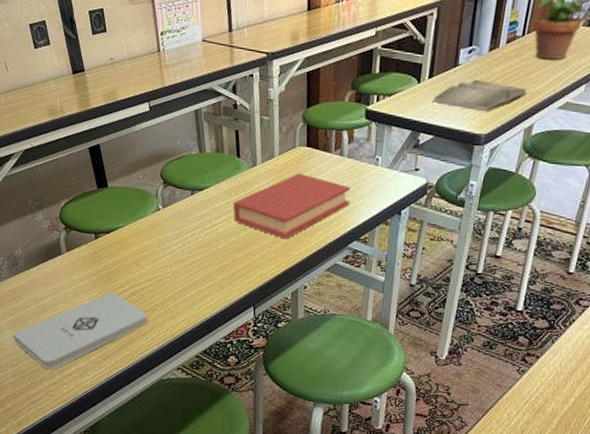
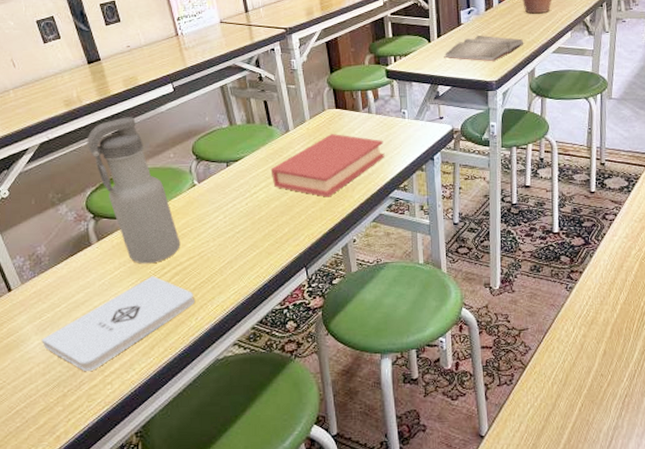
water bottle: none [65,132,140,280] -> present [87,117,180,264]

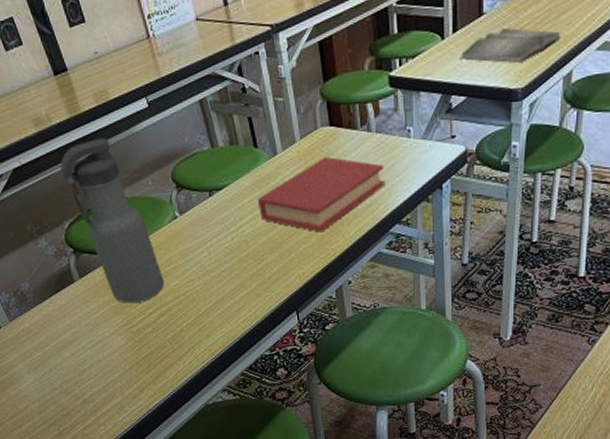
notepad: present [41,276,194,372] -> none [34,316,182,412]

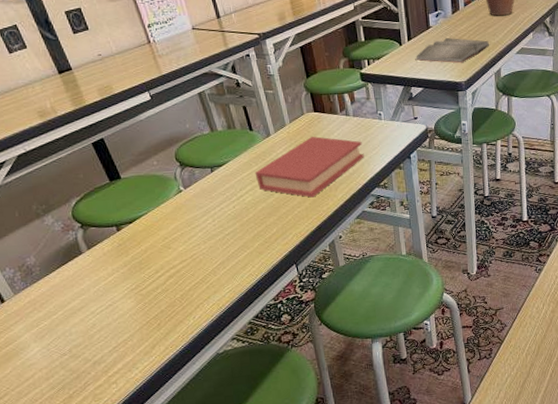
water bottle: present [60,138,164,303] -> none [66,126,172,269]

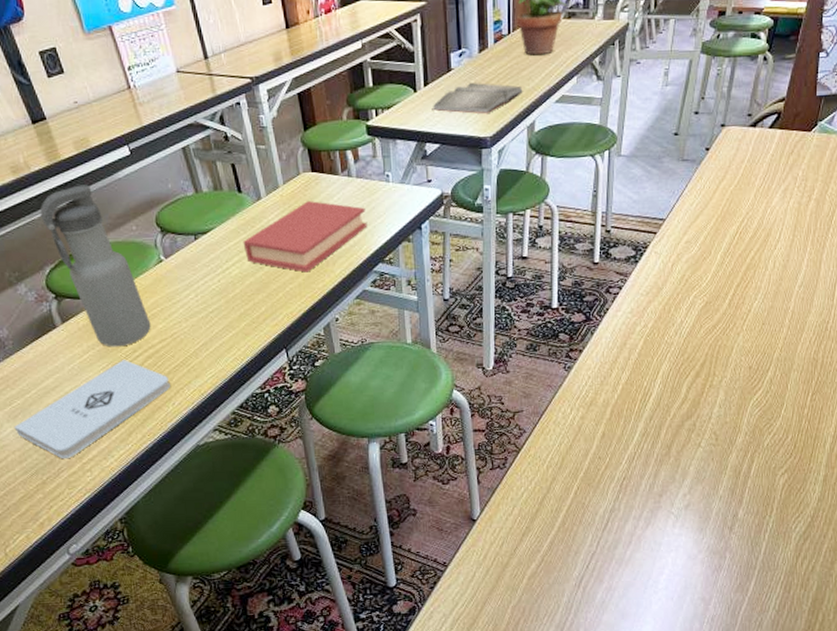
notepad: none [41,280,191,374] -> present [14,360,170,459]
water bottle: none [66,126,172,269] -> present [40,184,151,347]

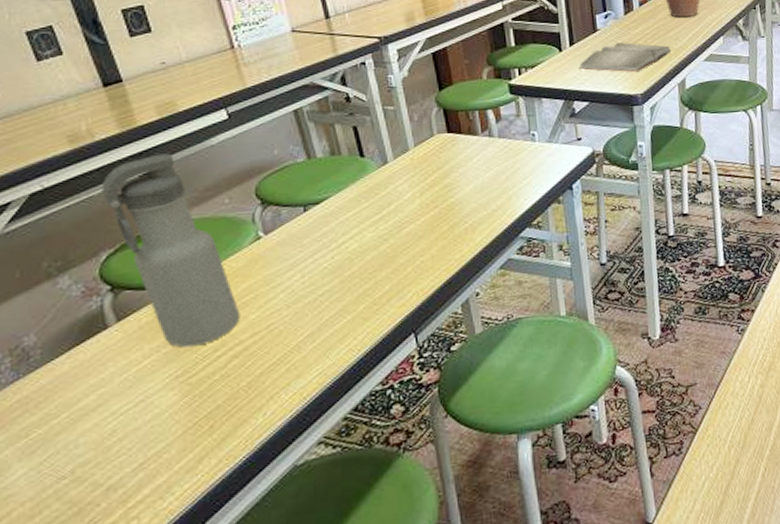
notepad: present [14,360,170,459] -> none [28,362,261,506]
book: present [243,201,368,273] -> none [364,163,512,243]

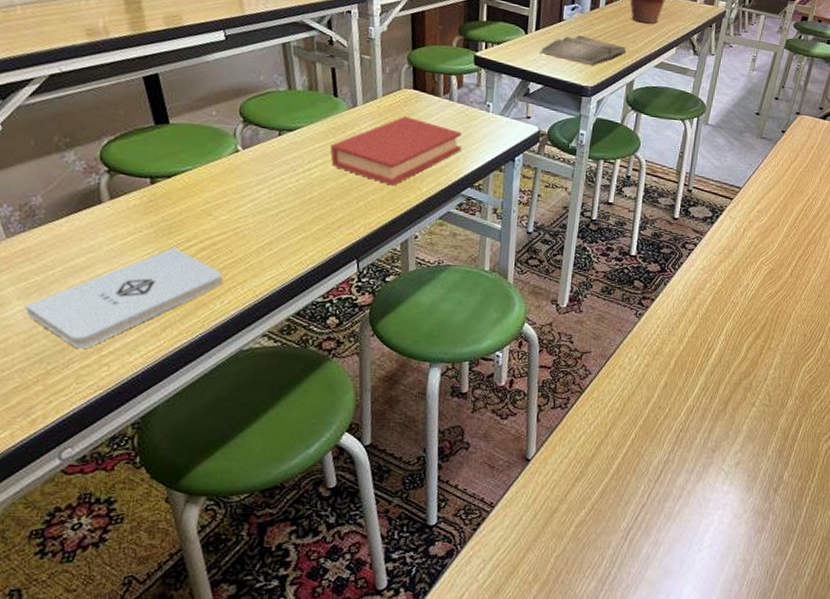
notepad: none [28,362,261,506] -> present [24,248,222,349]
water bottle: present [101,153,240,348] -> none [109,60,213,234]
book: none [364,163,512,243] -> present [330,116,462,186]

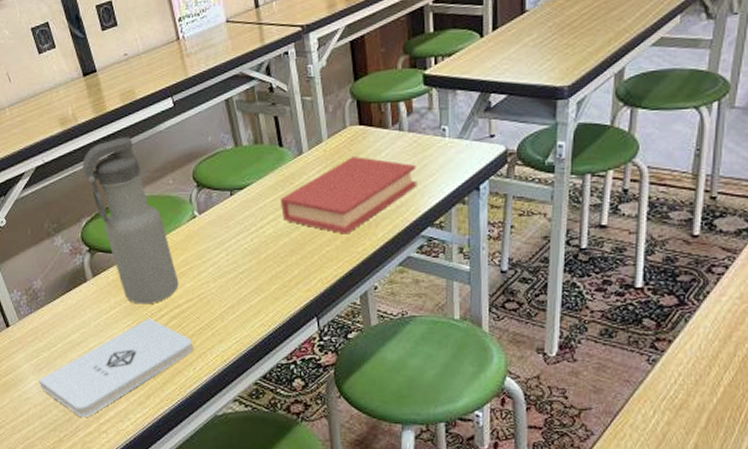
water bottle: none [109,60,213,234] -> present [82,137,179,305]
hardback book: present [539,34,627,67] -> none [500,24,612,61]

